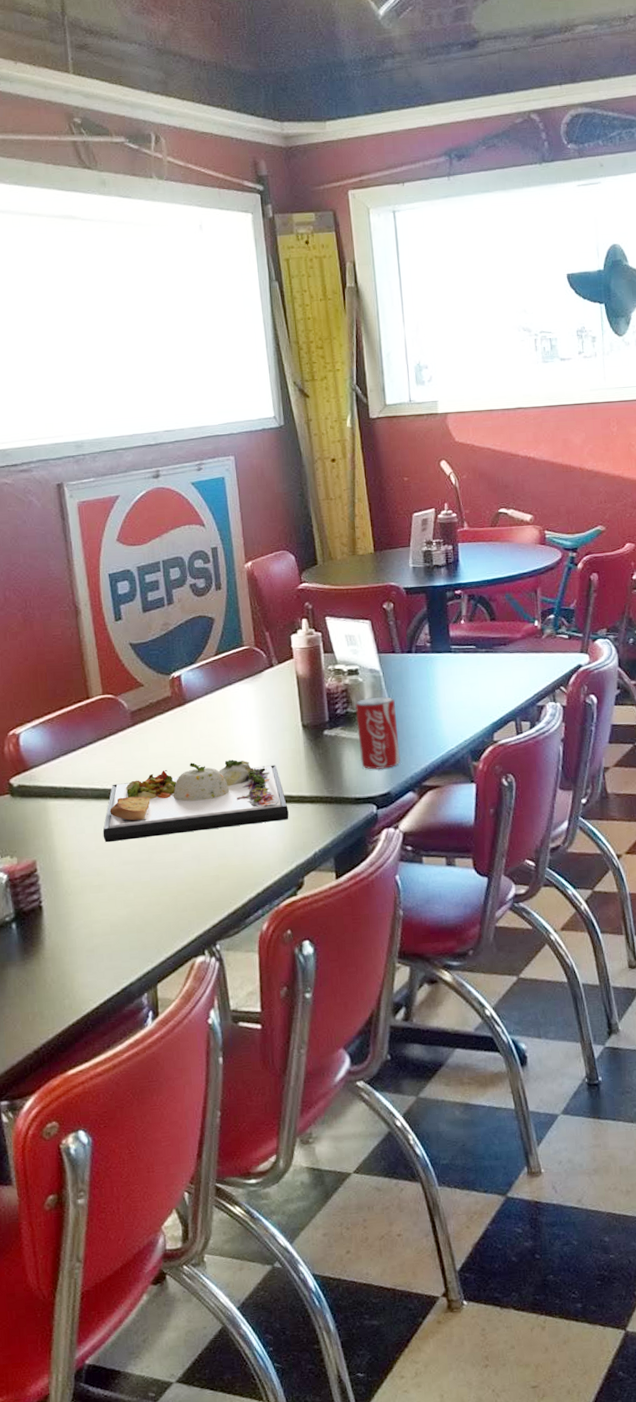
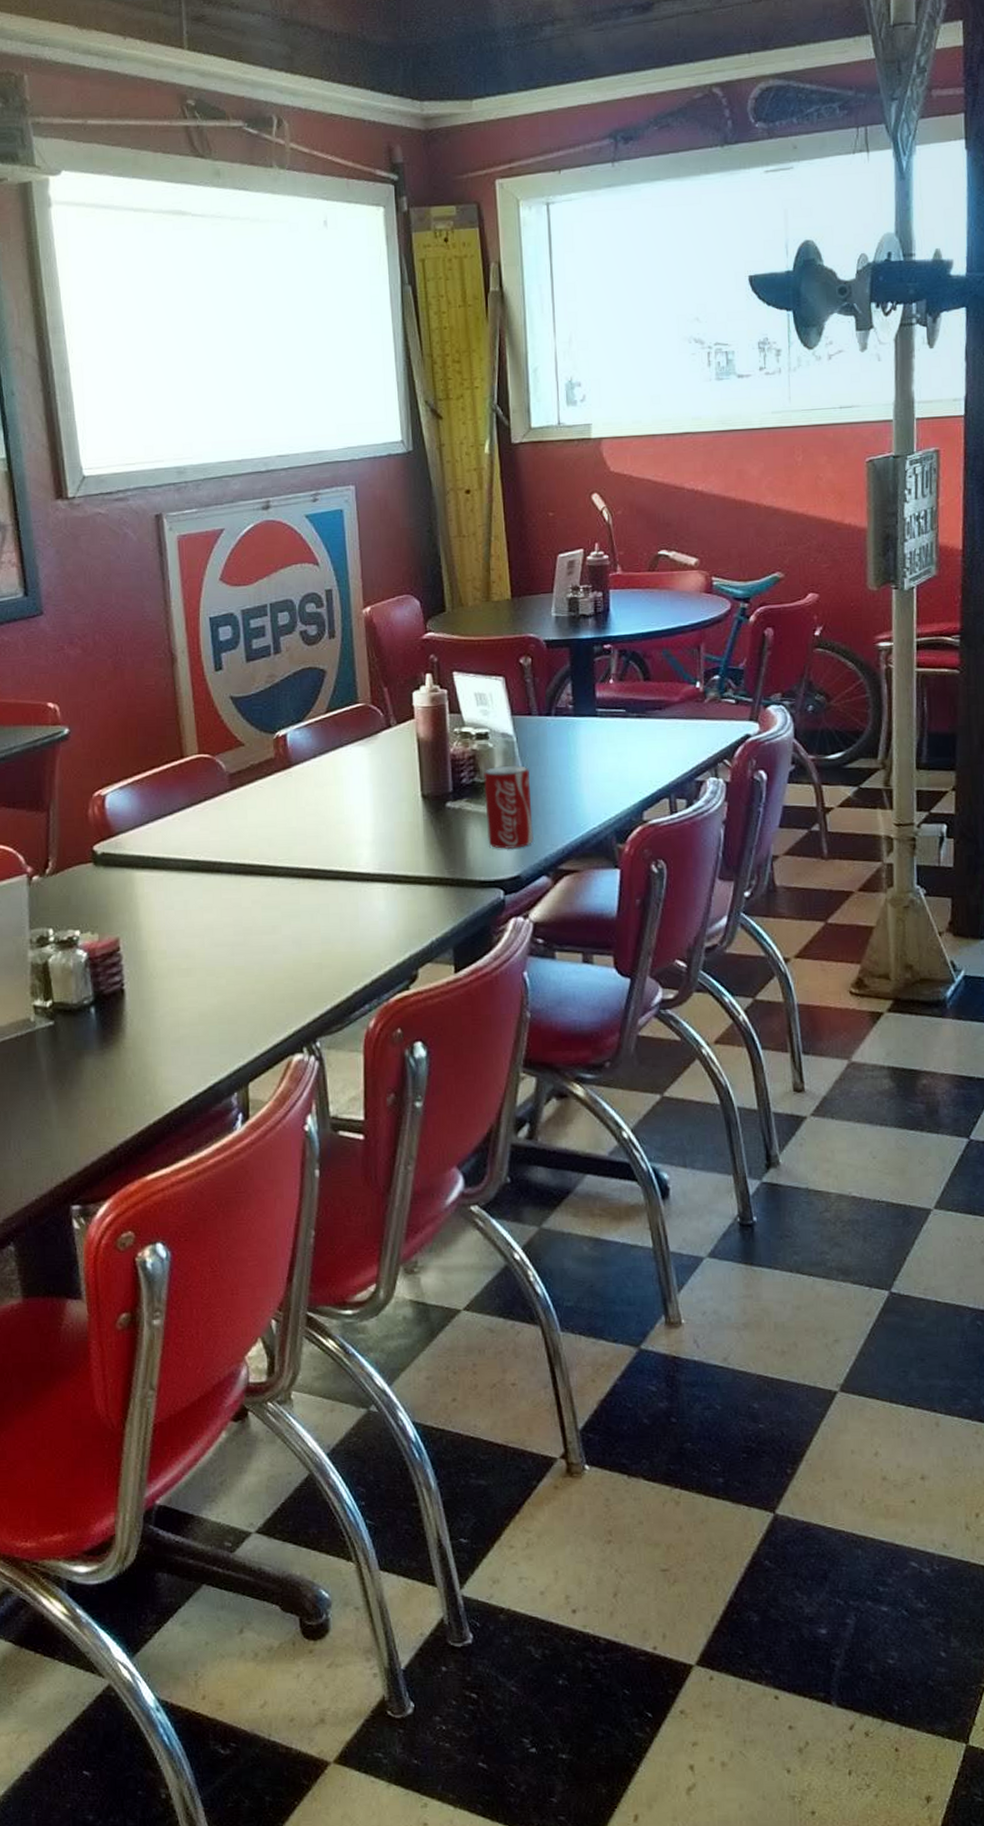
dinner plate: present [103,759,289,843] -> none [193,832,403,921]

